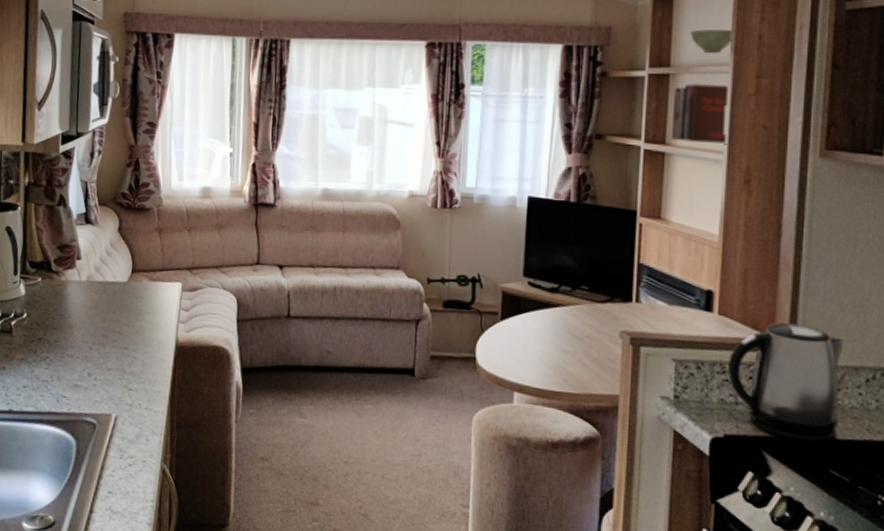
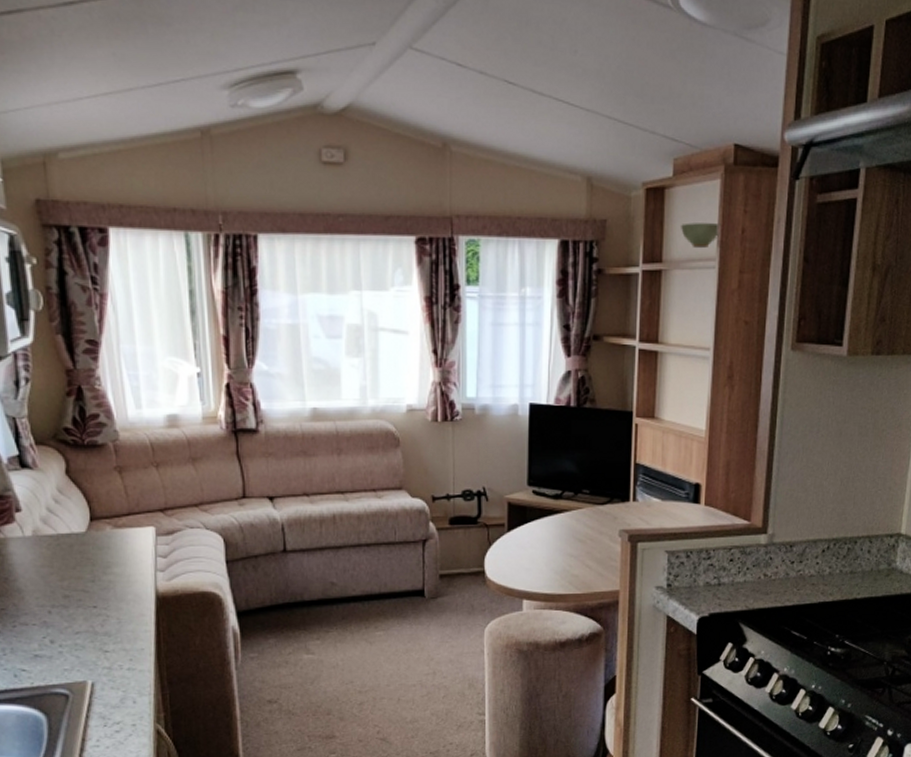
books: present [671,84,729,144] -> none [663,280,715,340]
kettle: present [728,322,844,447] -> none [713,507,806,614]

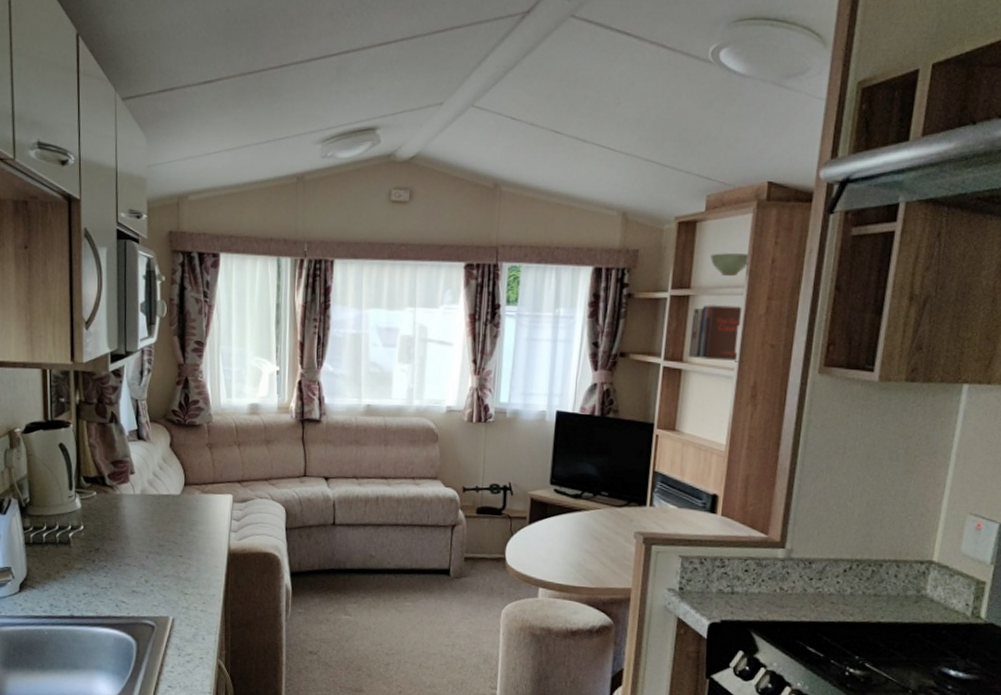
books: none [663,280,715,340] -> present [688,305,743,361]

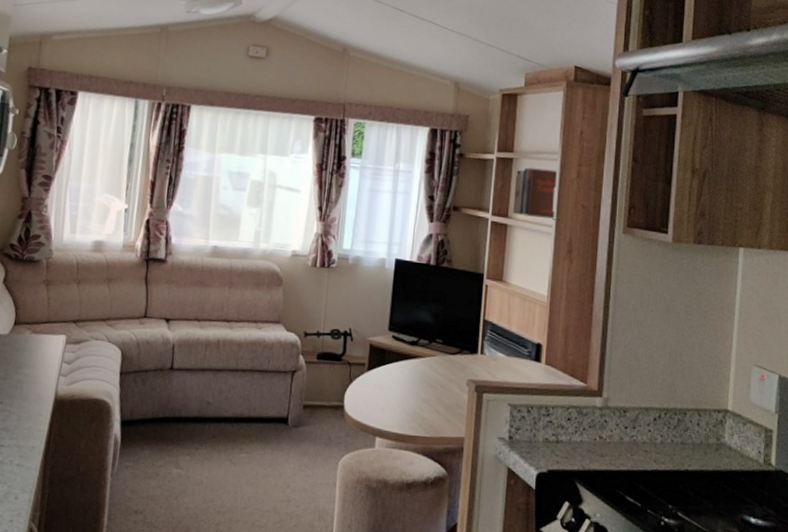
bowl: present [710,253,751,277] -> none [530,123,563,144]

